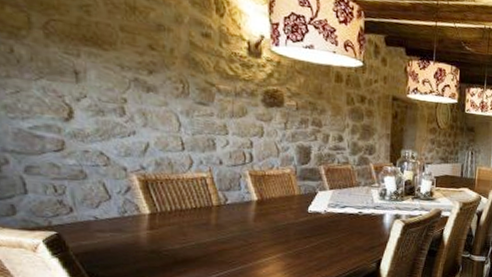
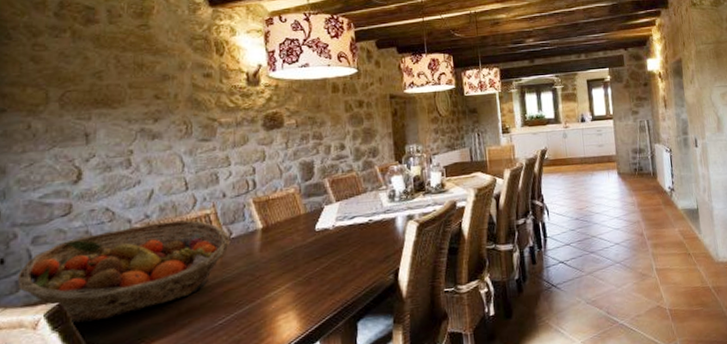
fruit basket: none [12,174,226,255] -> present [17,220,231,324]

